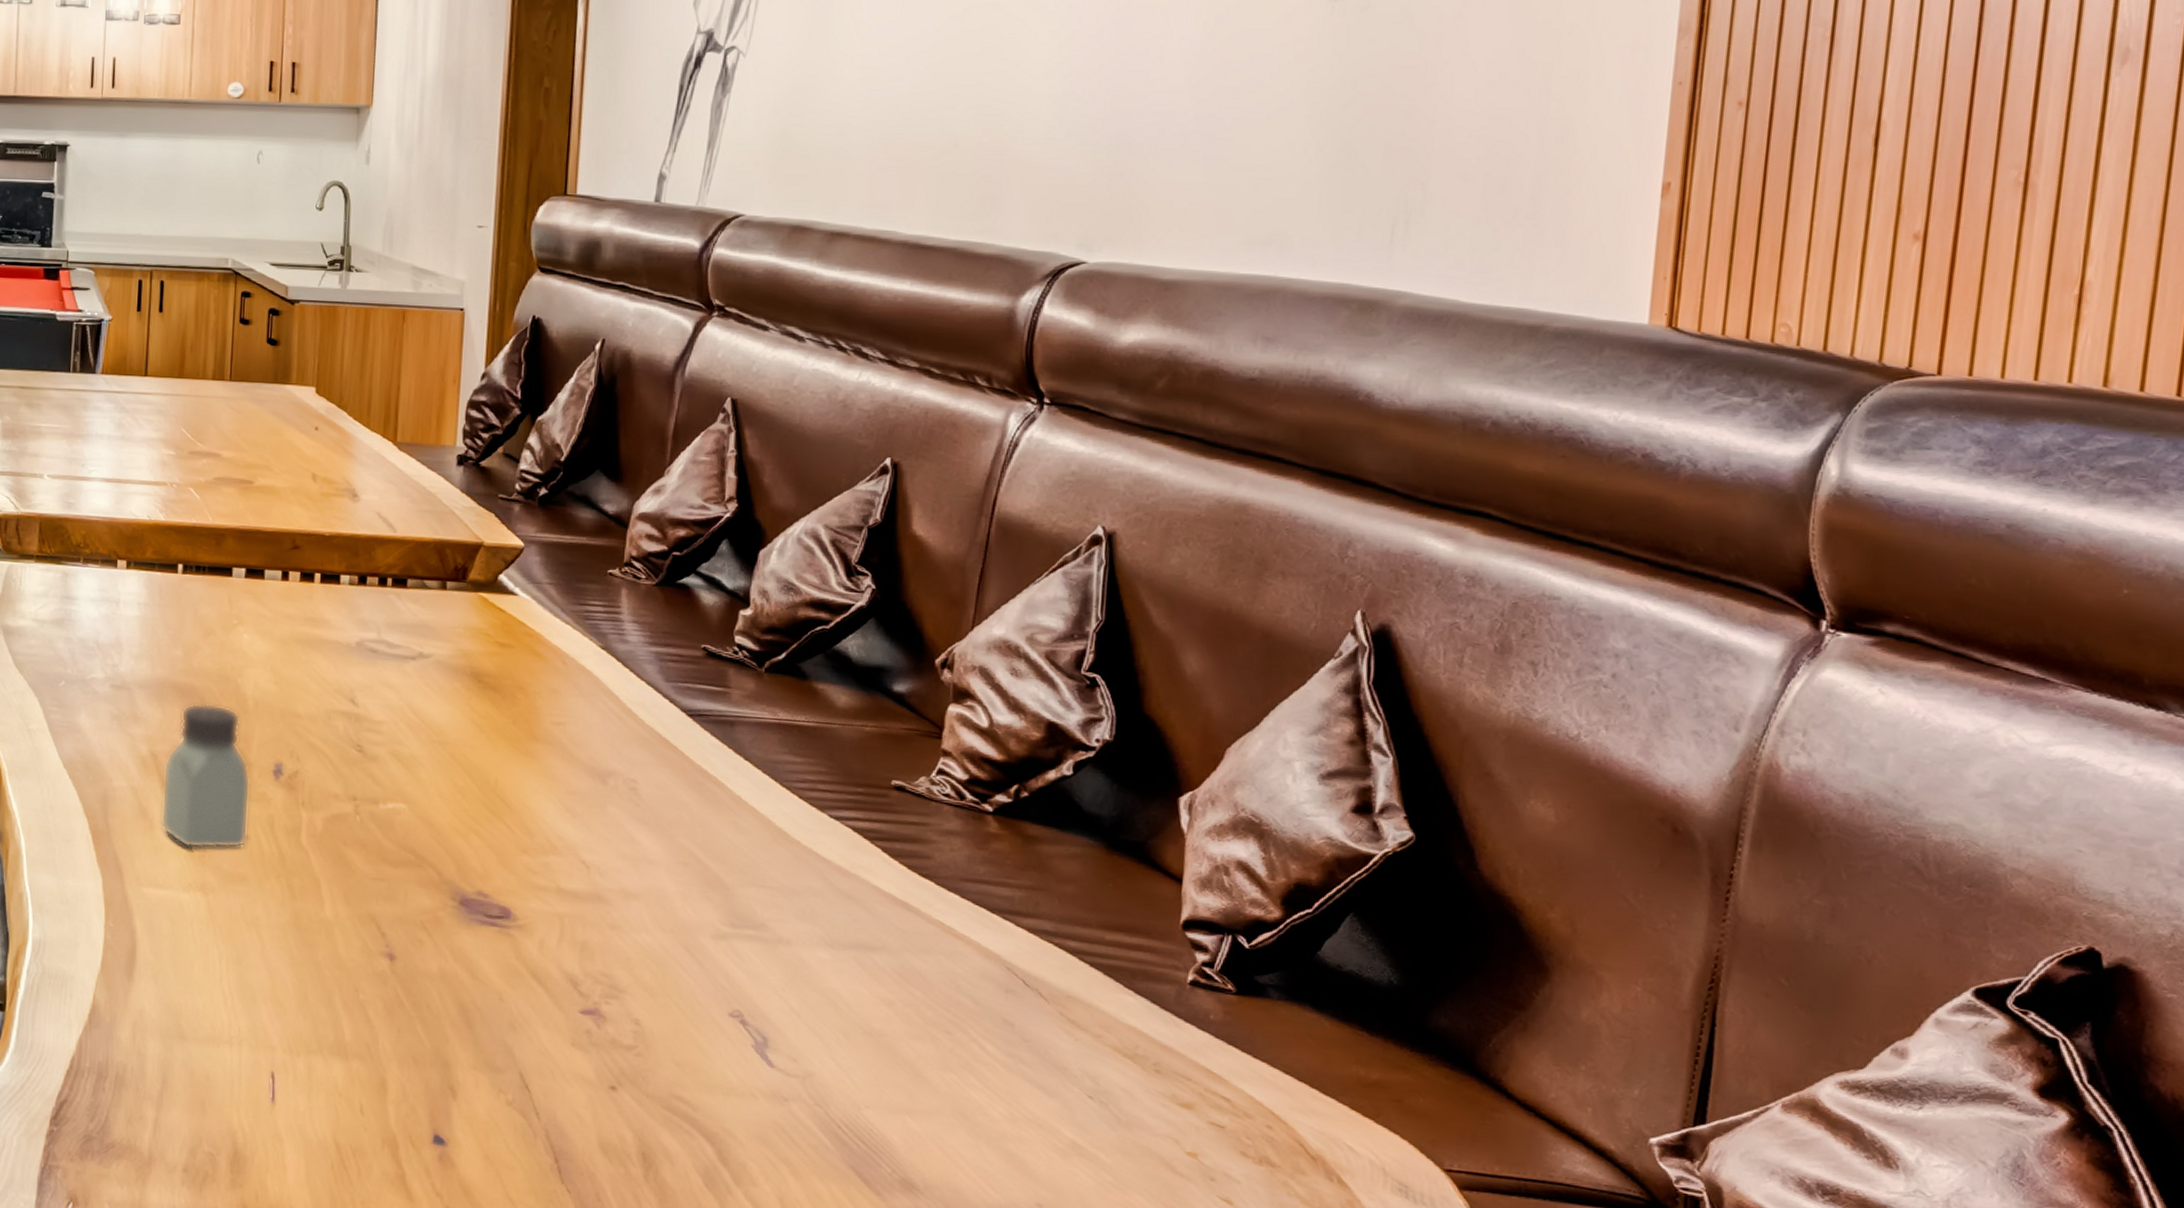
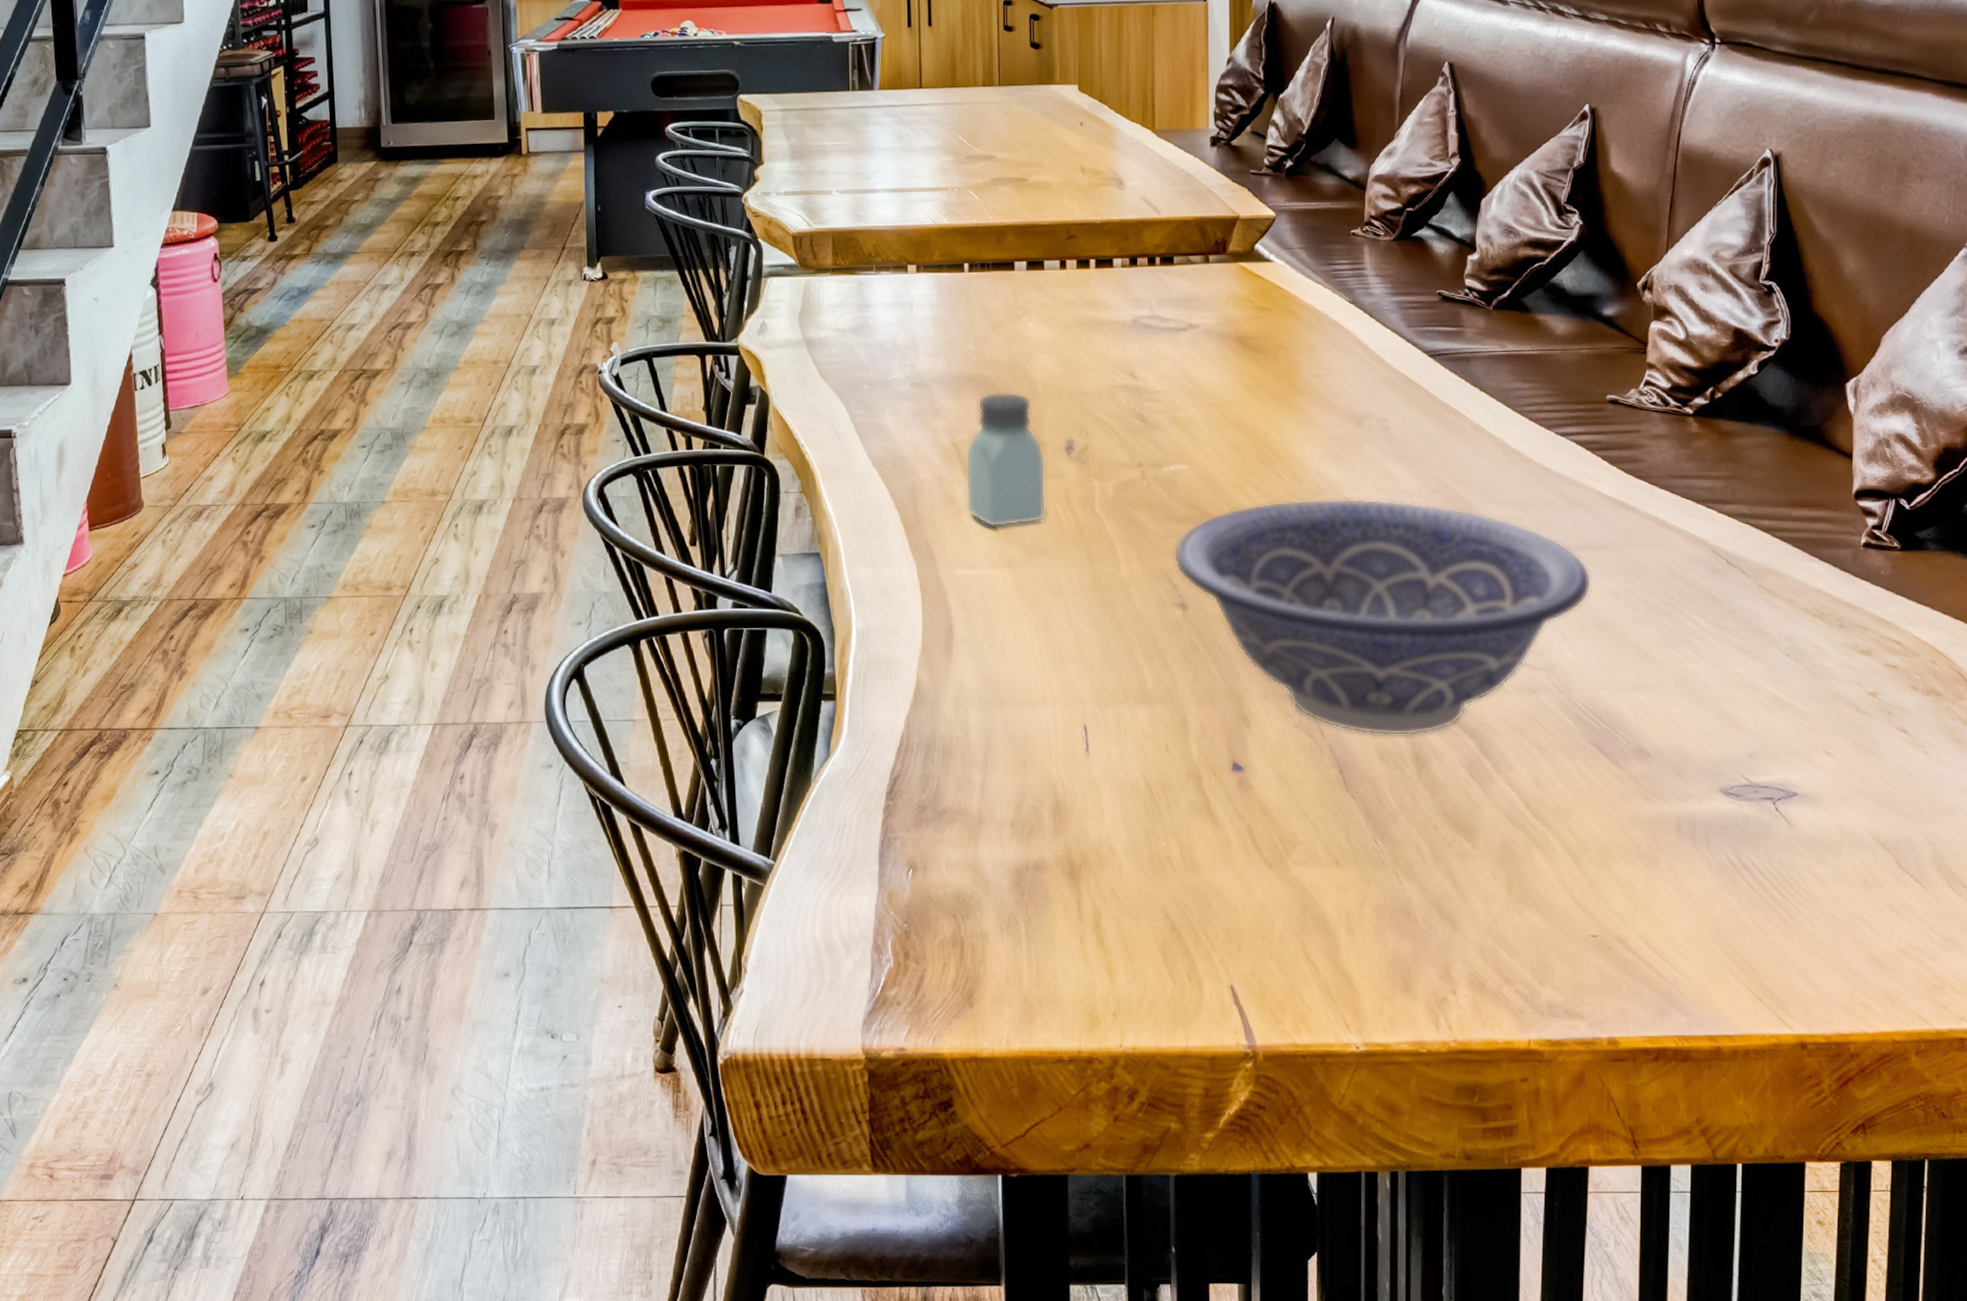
decorative bowl: none [383,855,862,1132] -> present [1173,498,1592,736]

